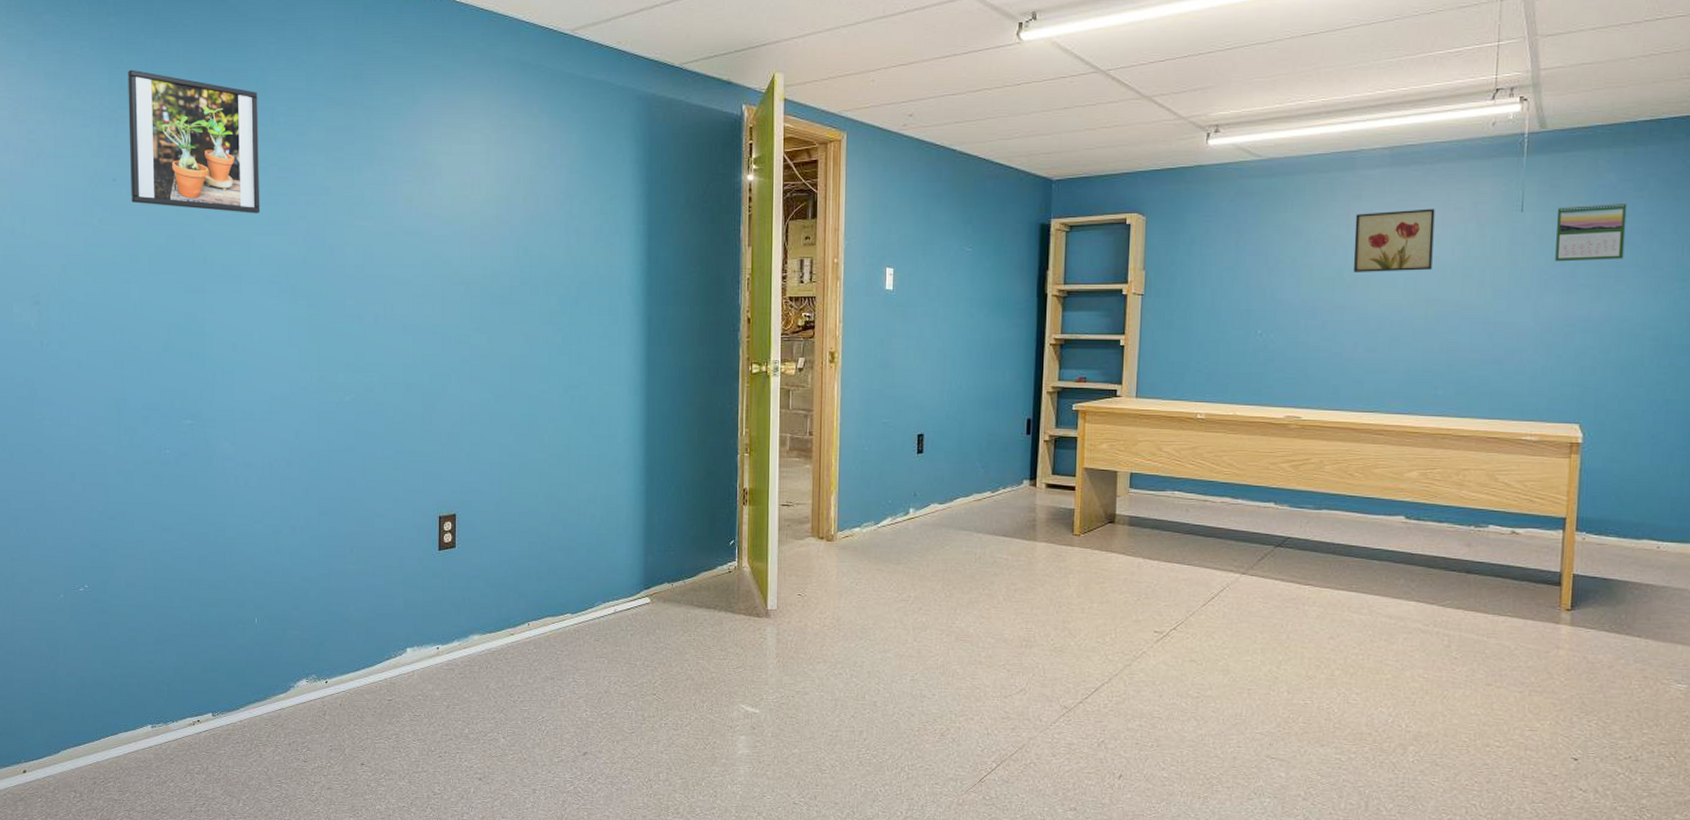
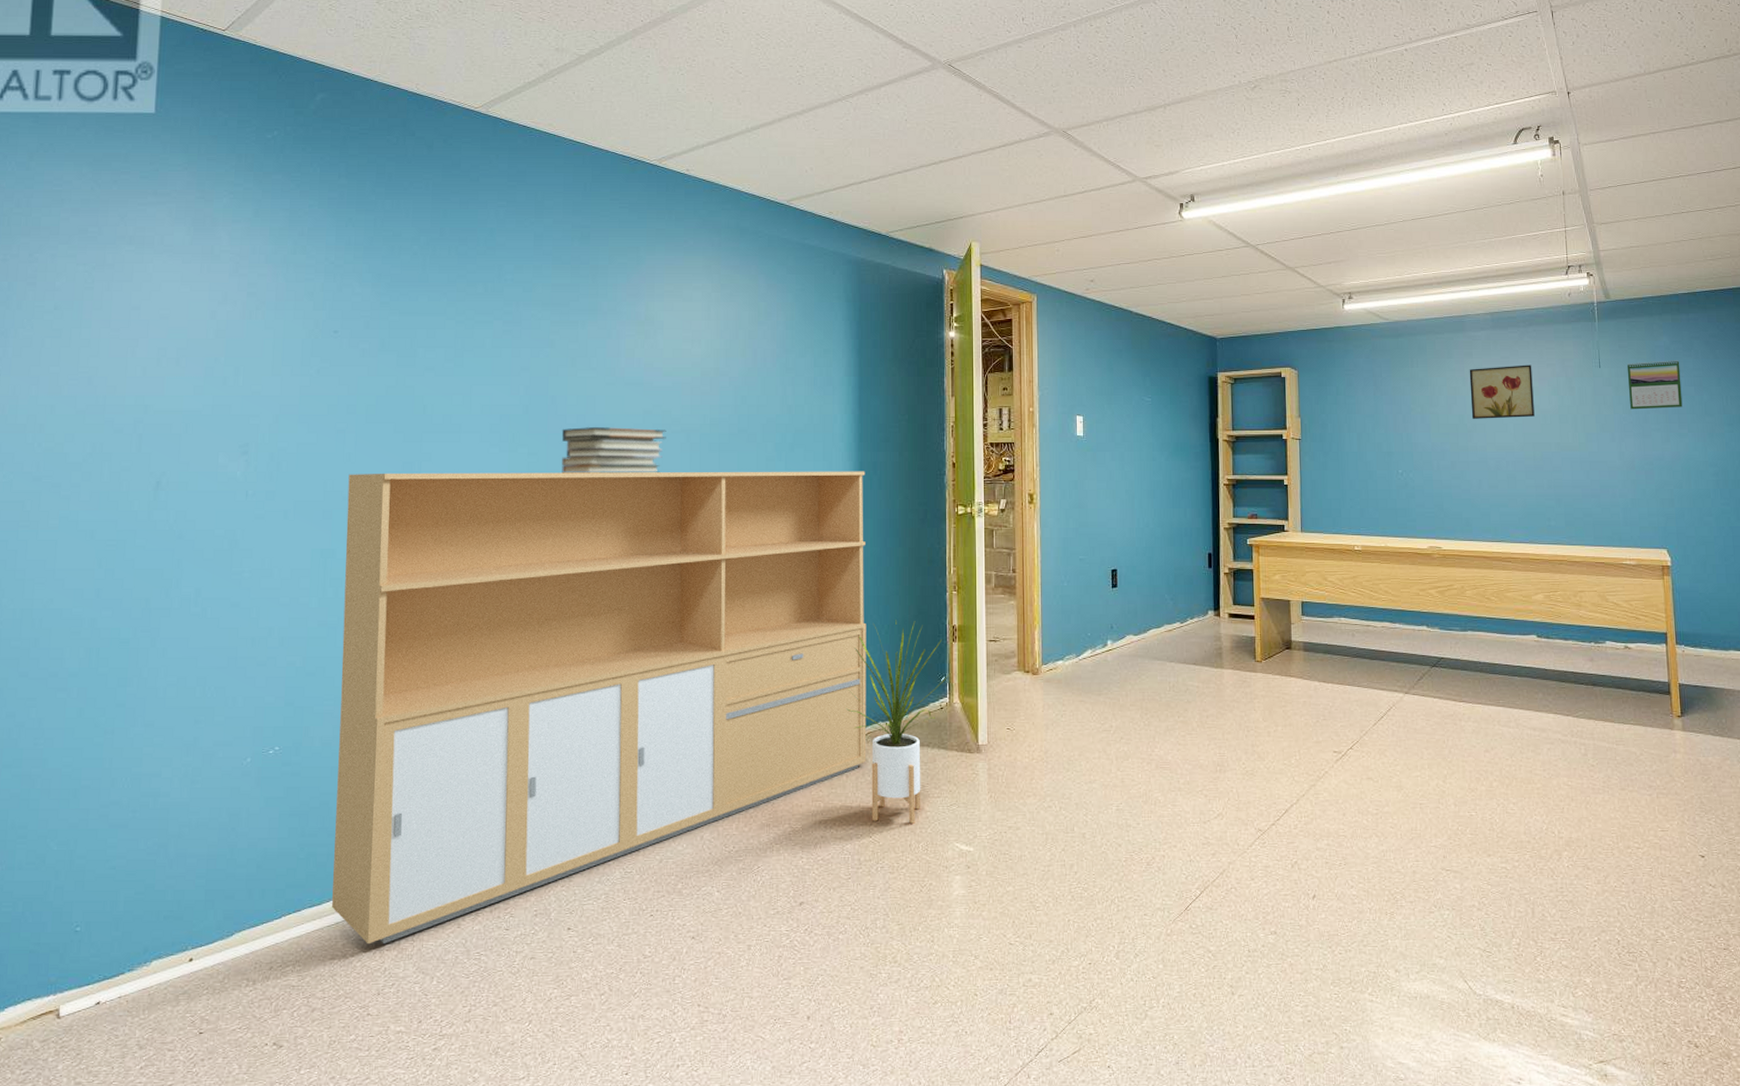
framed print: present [128,69,260,213] -> none [352,227,486,365]
storage cabinet: none [136,324,654,768] -> present [332,471,867,945]
book stack: none [340,278,446,327] -> present [561,427,666,474]
house plant: none [631,481,740,684] -> present [846,620,951,824]

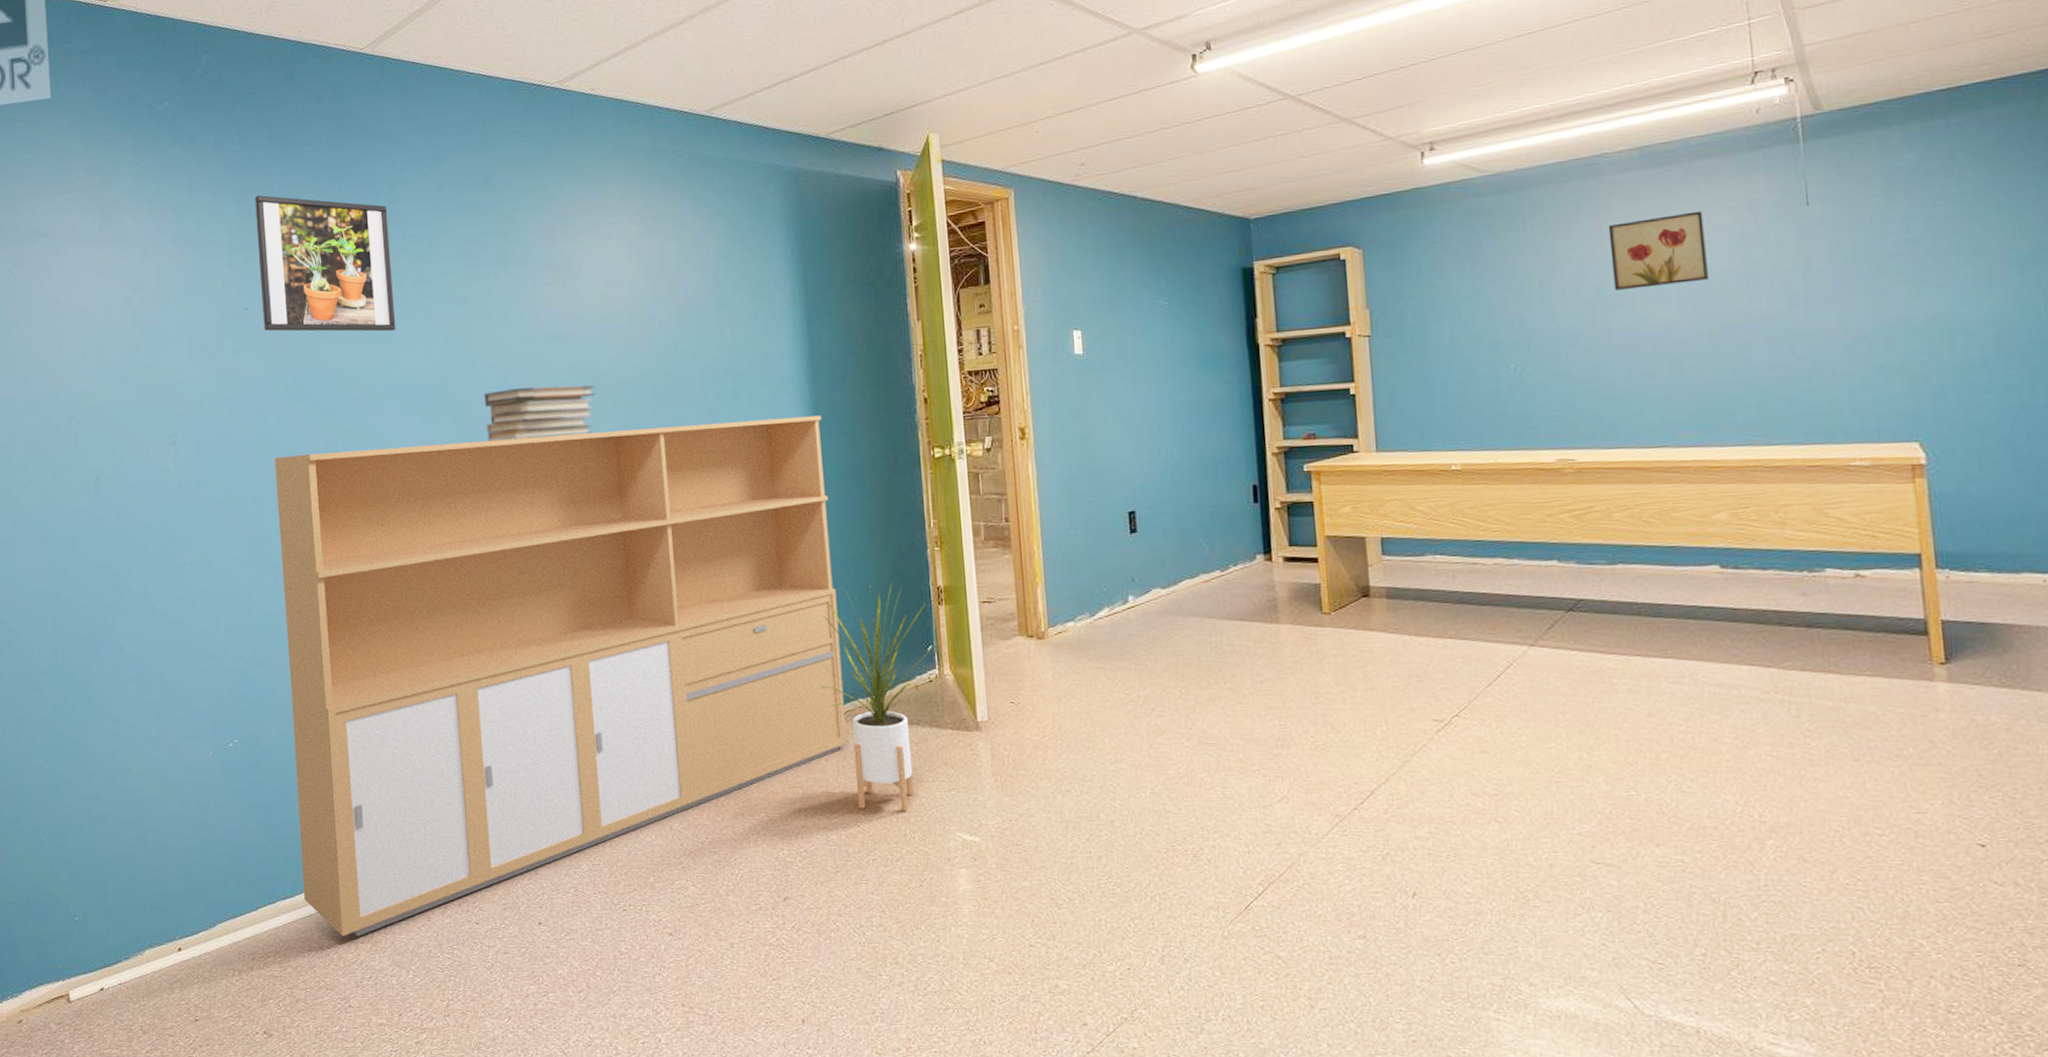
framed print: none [352,227,486,365] -> present [255,195,396,332]
calendar: present [1627,360,1683,410] -> none [1850,183,1942,258]

